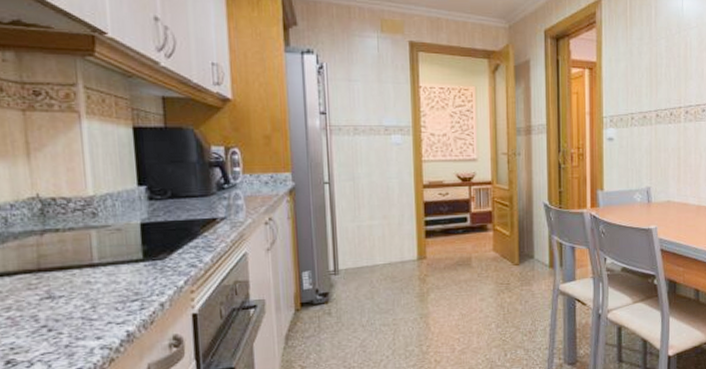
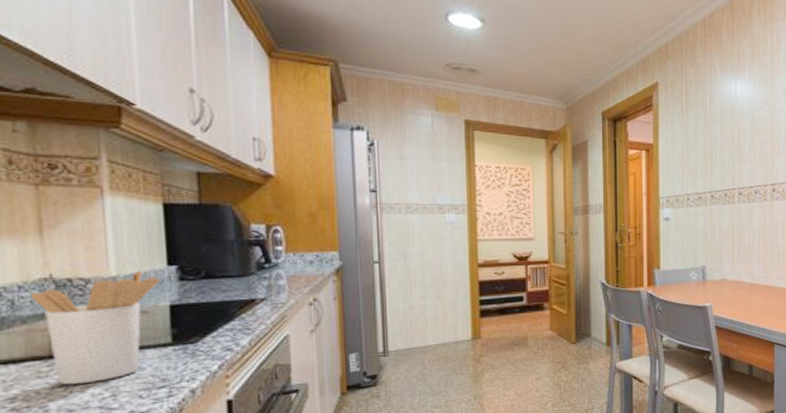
utensil holder: none [20,189,132,297] -> present [29,269,160,385]

